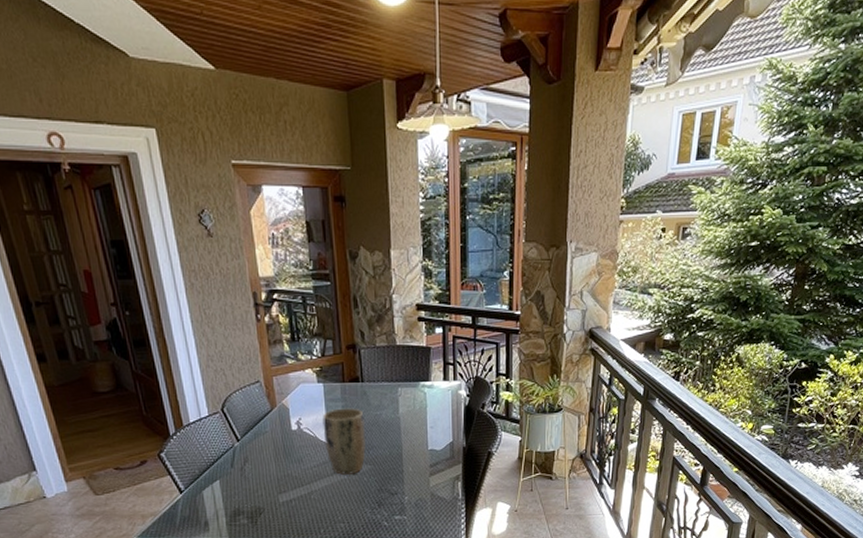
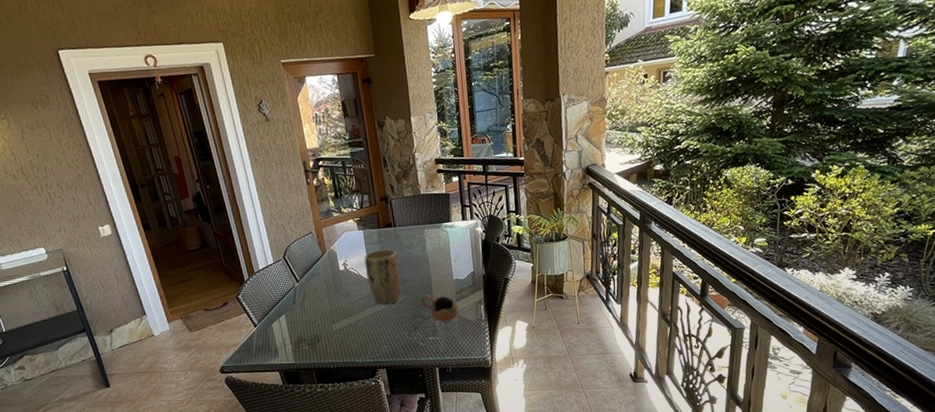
cup: none [388,465,432,499] -> present [421,294,459,322]

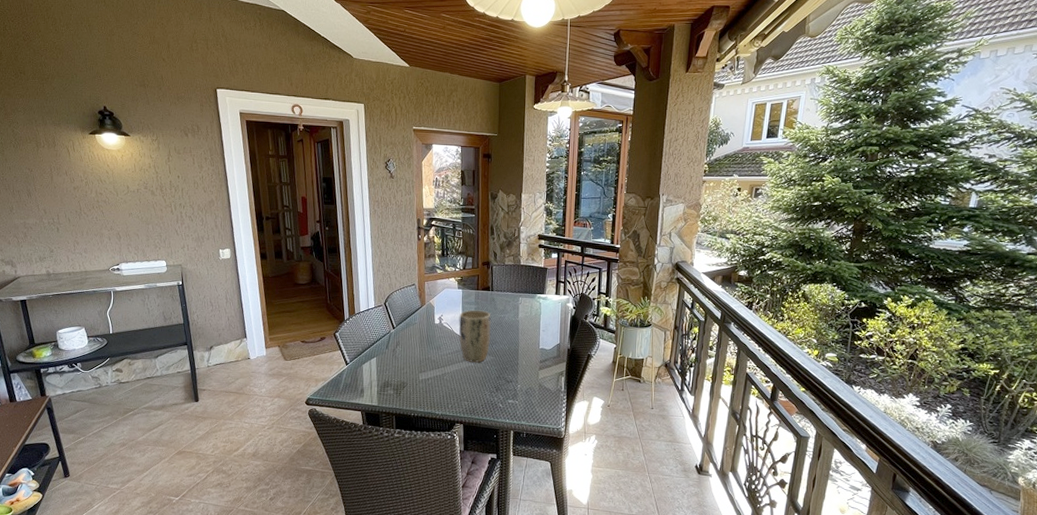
cup: present [421,294,459,322] -> none [506,359,540,388]

